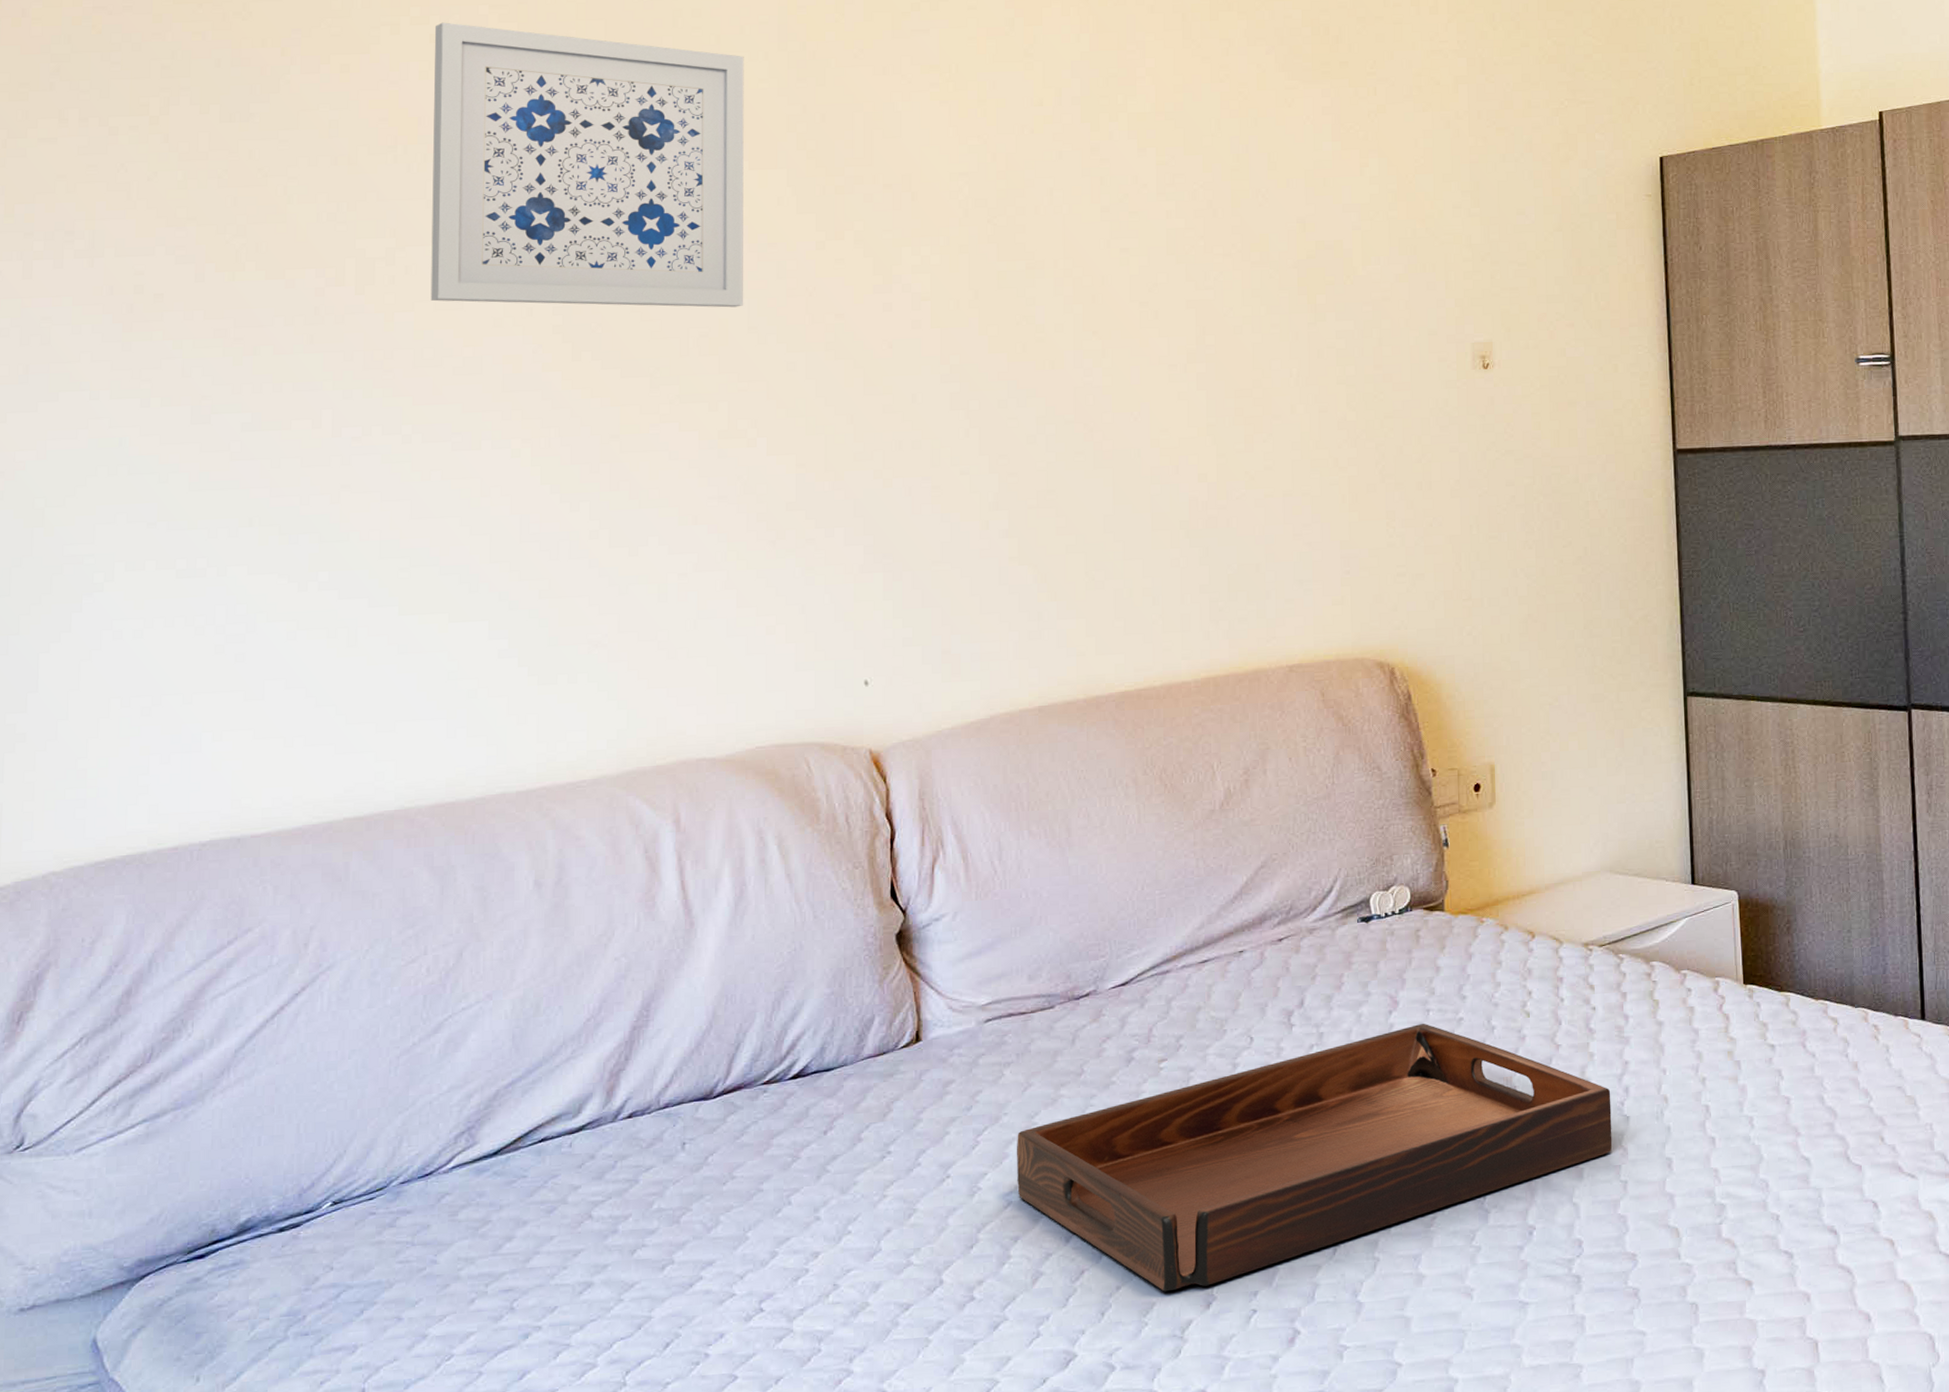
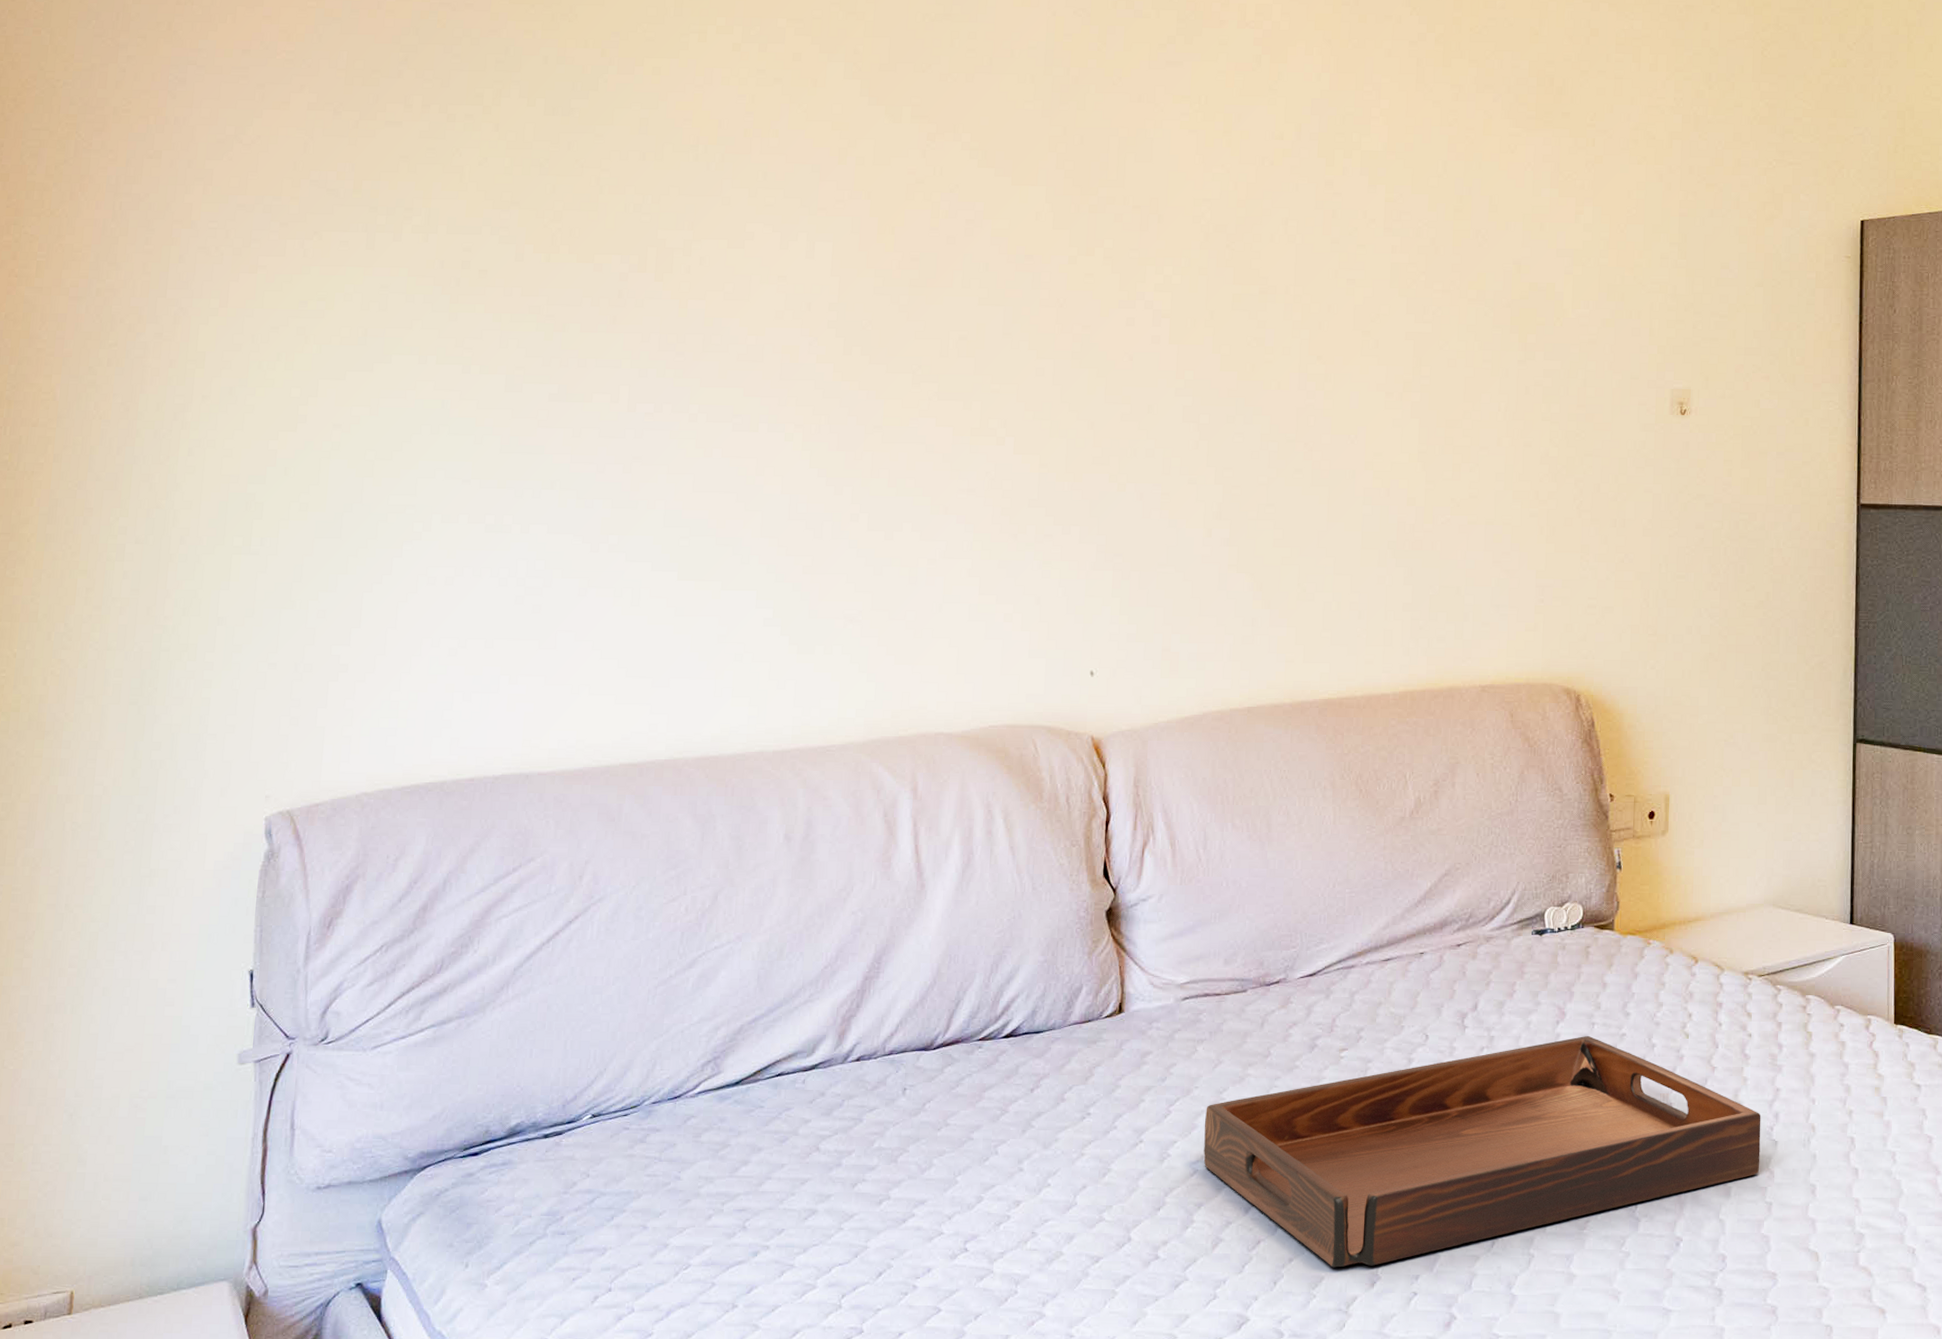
wall art: present [430,22,744,308] -> none [721,33,1013,314]

